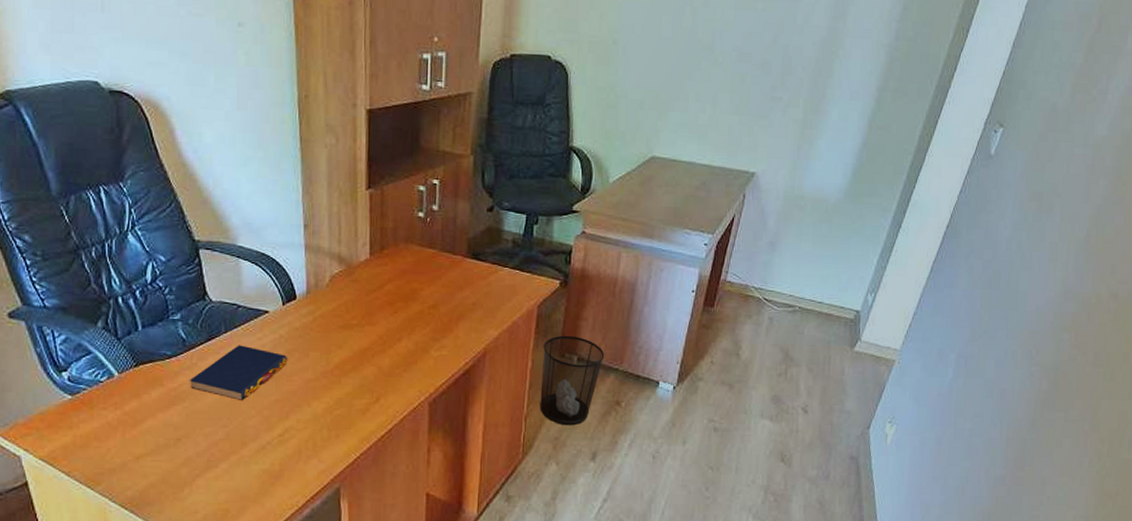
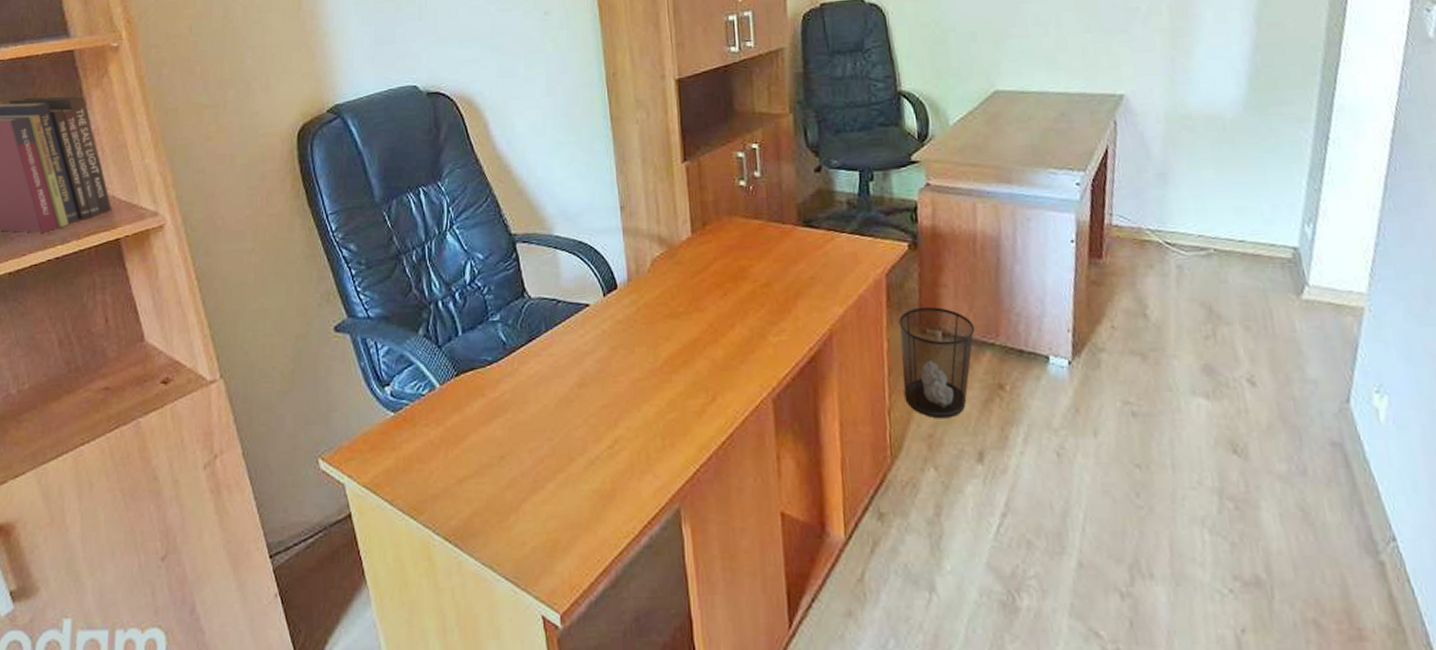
book: present [190,345,288,400] -> none [512,344,613,408]

